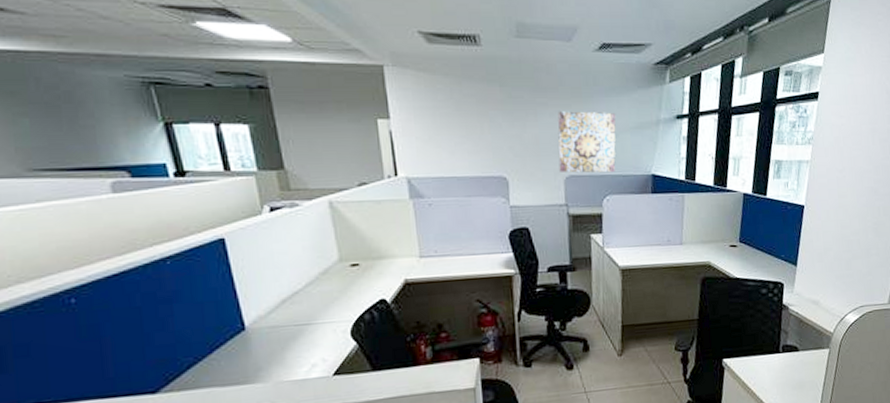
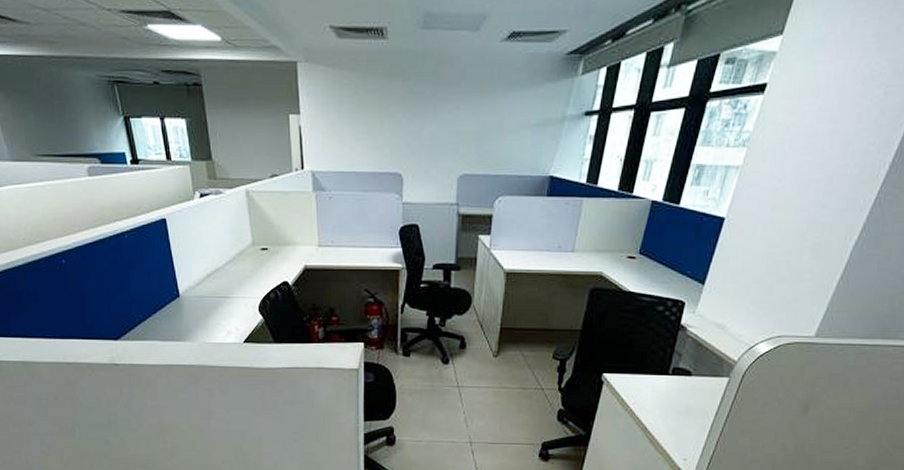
wall art: present [558,111,616,173] -> none [453,107,518,173]

